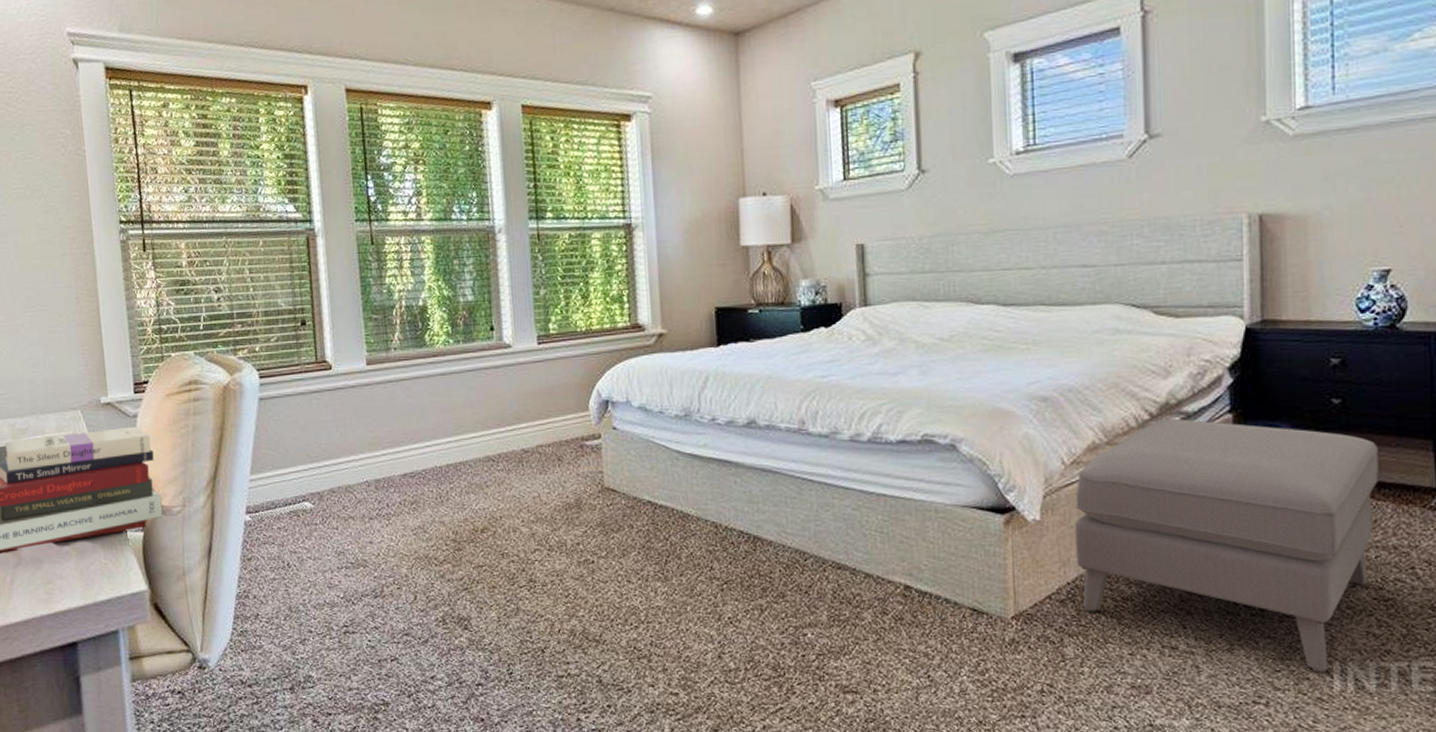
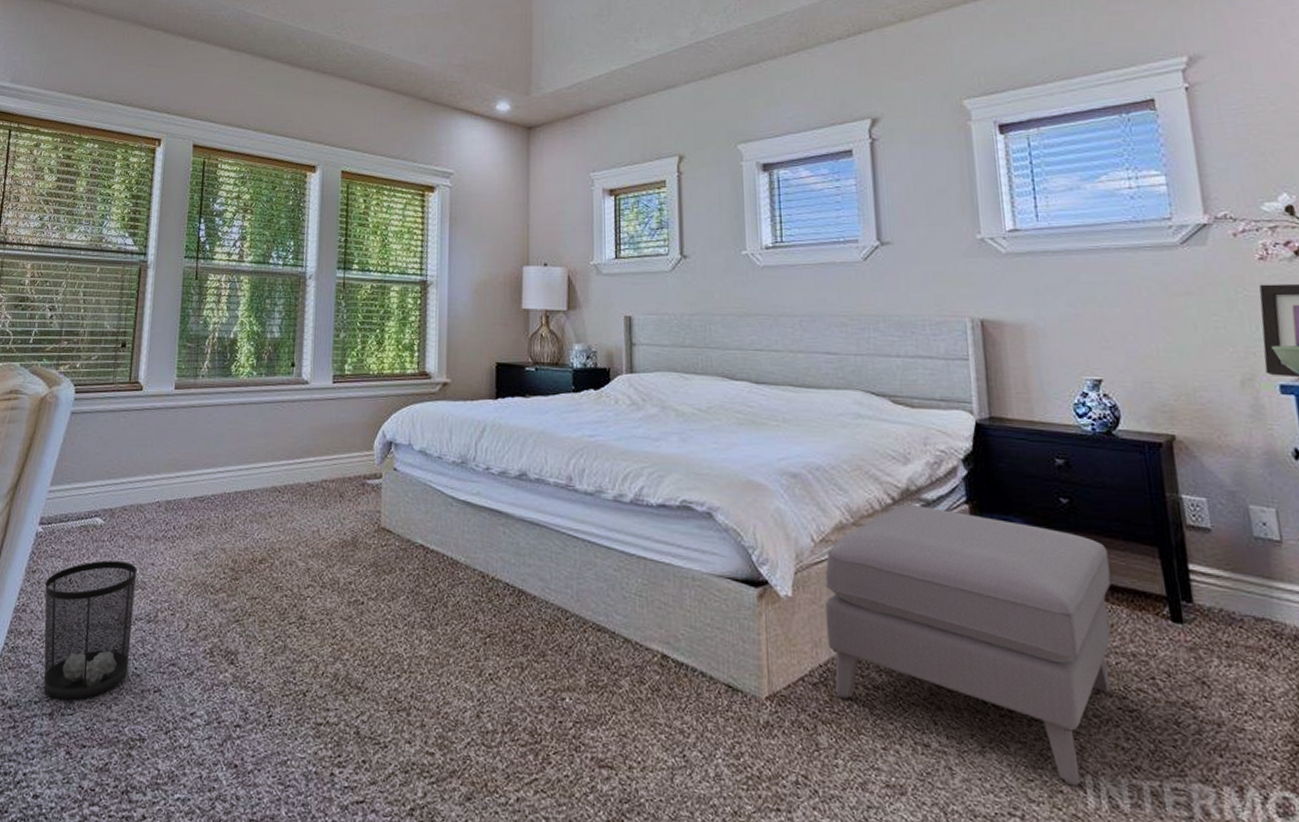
waste bin: none [262,542,362,675] -> present [43,560,138,701]

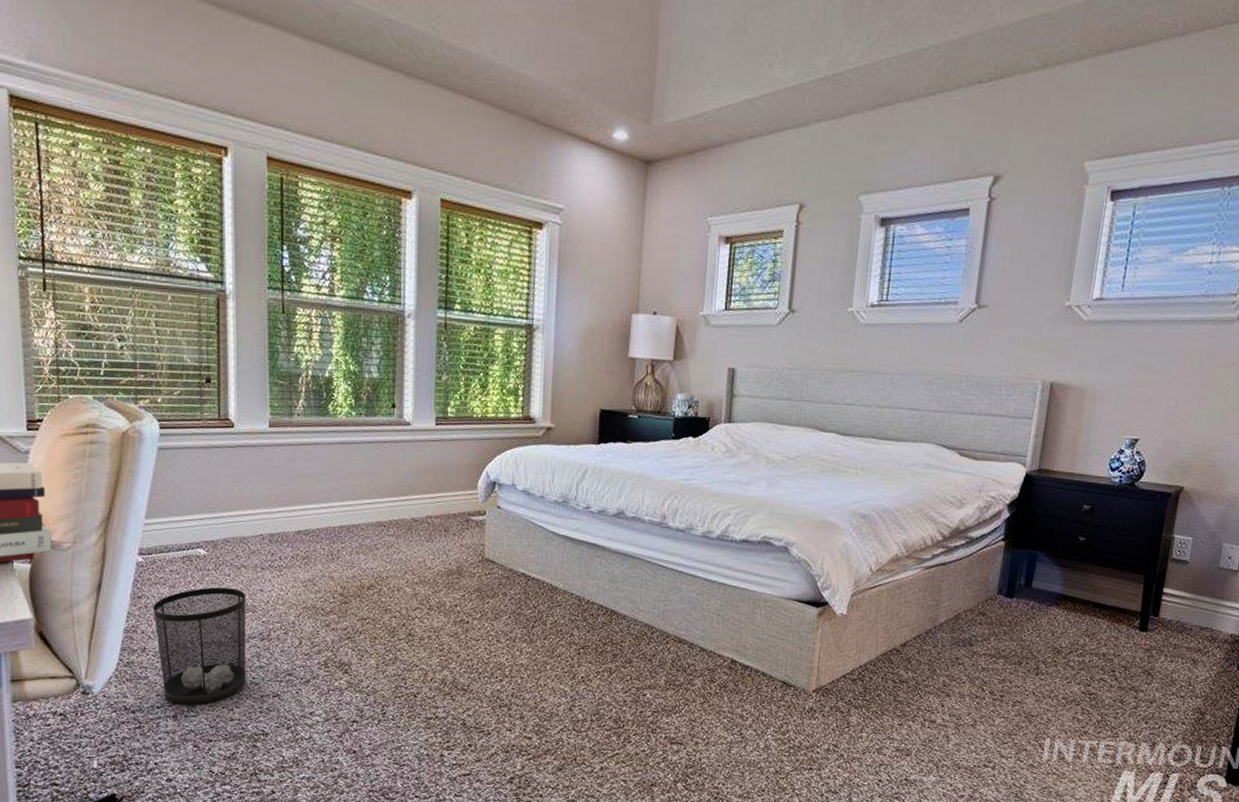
ottoman: present [825,504,1111,787] -> none [869,540,1105,746]

